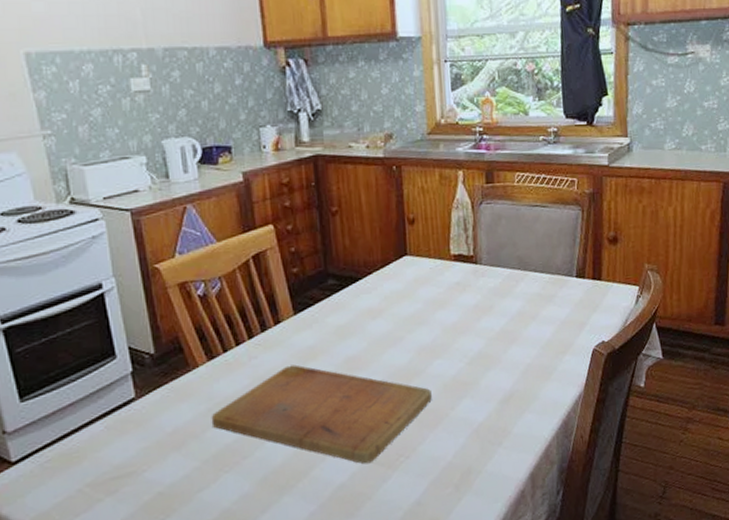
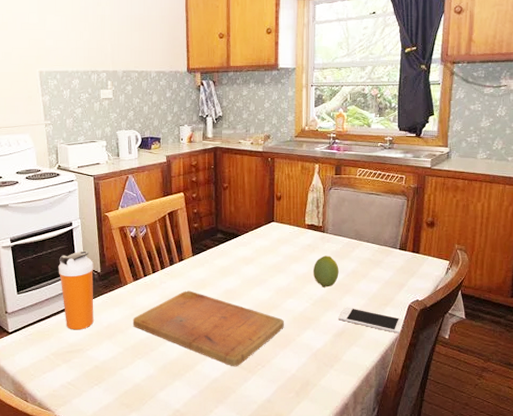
shaker bottle: none [85,323,150,445] -> present [58,251,94,330]
fruit: none [465,294,501,339] -> present [313,256,339,287]
cell phone: none [503,361,589,389] -> present [338,307,404,333]

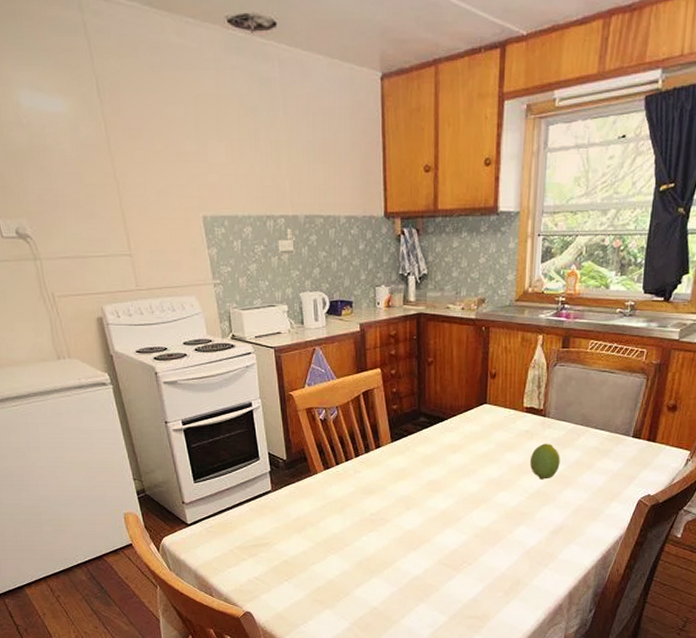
shaker bottle: present [58,251,94,330] -> none [238,435,281,523]
cutting board: present [132,290,284,367] -> none [324,481,495,564]
cell phone: present [338,307,404,333] -> none [556,501,632,531]

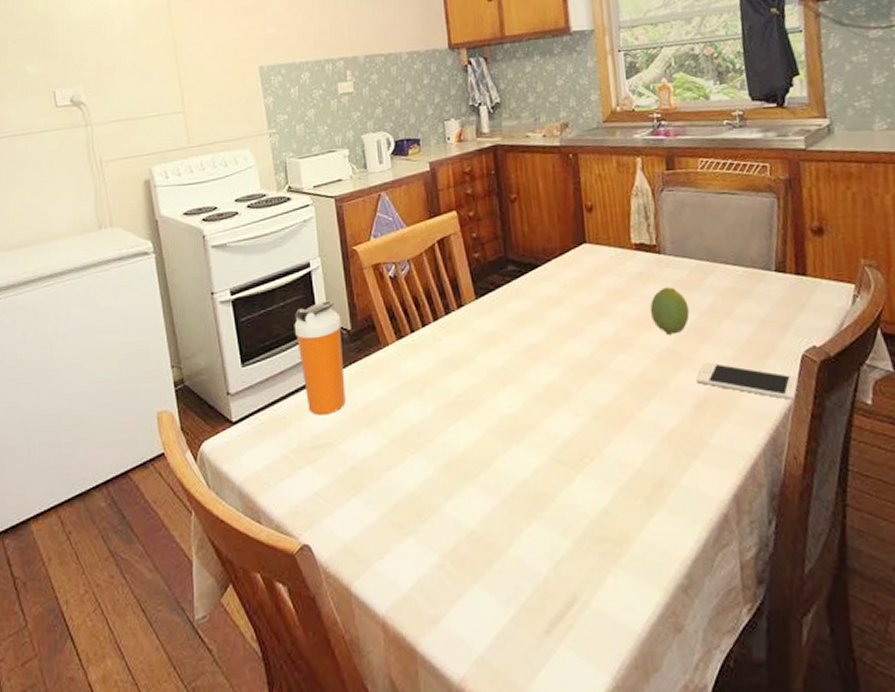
shaker bottle: none [238,435,281,523] -> present [294,300,346,415]
cell phone: none [556,501,632,531] -> present [696,362,799,400]

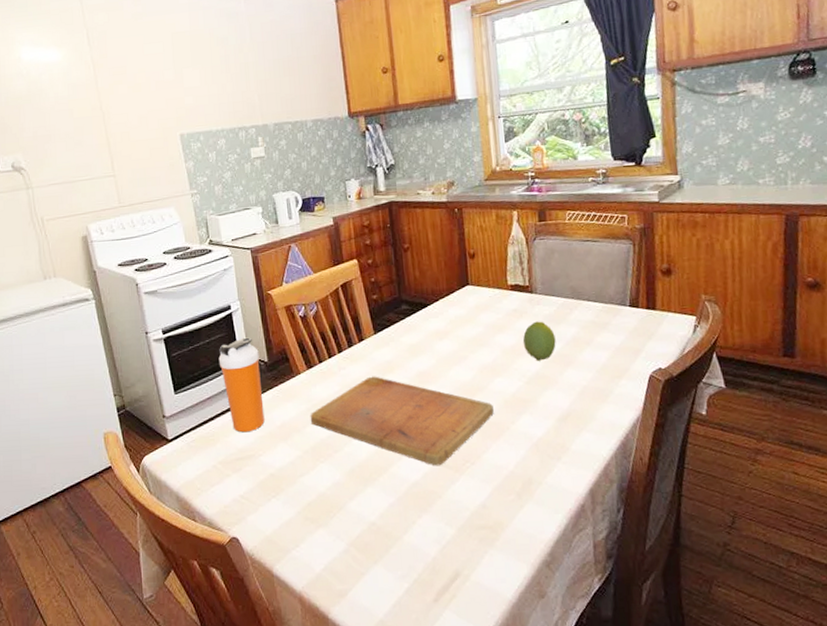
cutting board: none [399,349,617,462] -> present [310,376,494,466]
cell phone: present [696,362,799,400] -> none [560,382,646,412]

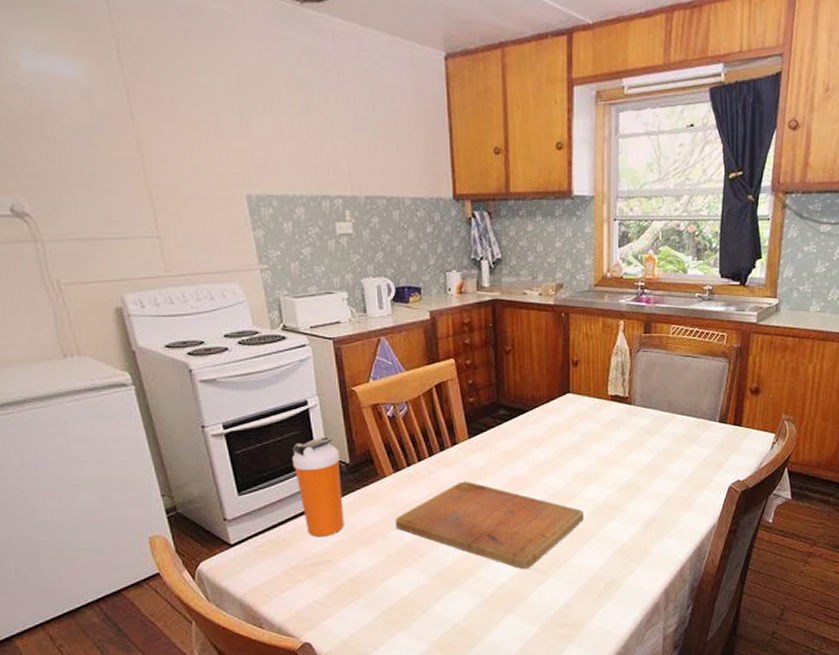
fruit: present [523,321,556,361] -> none [617,432,648,471]

